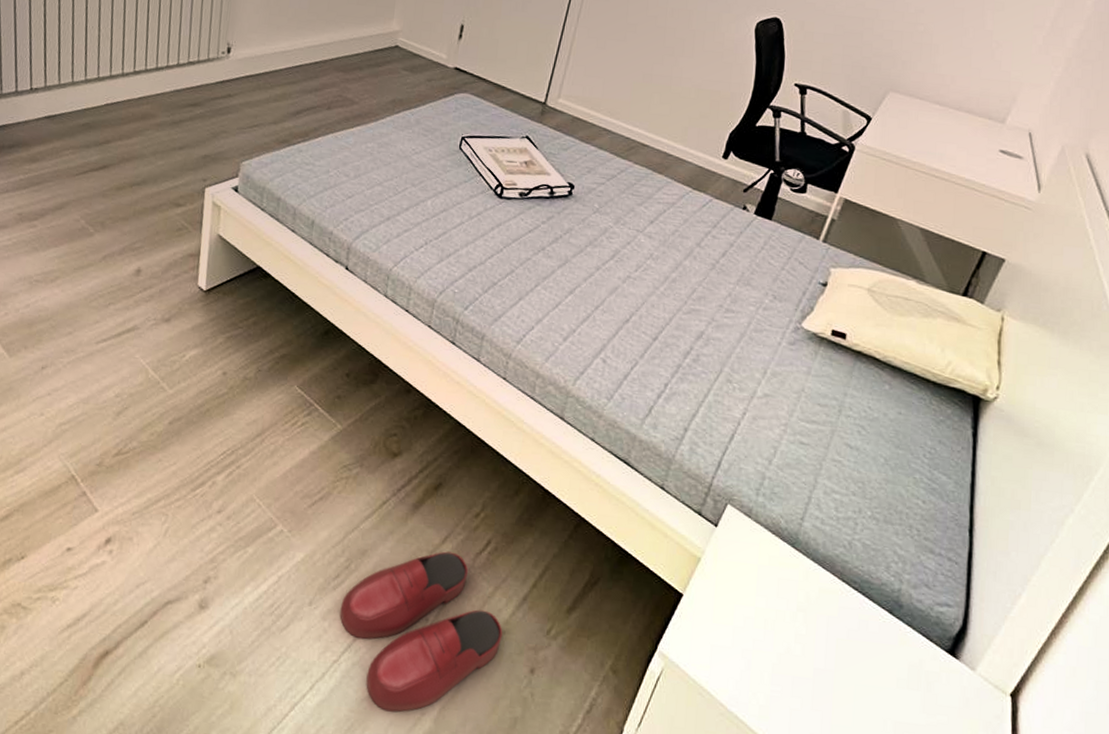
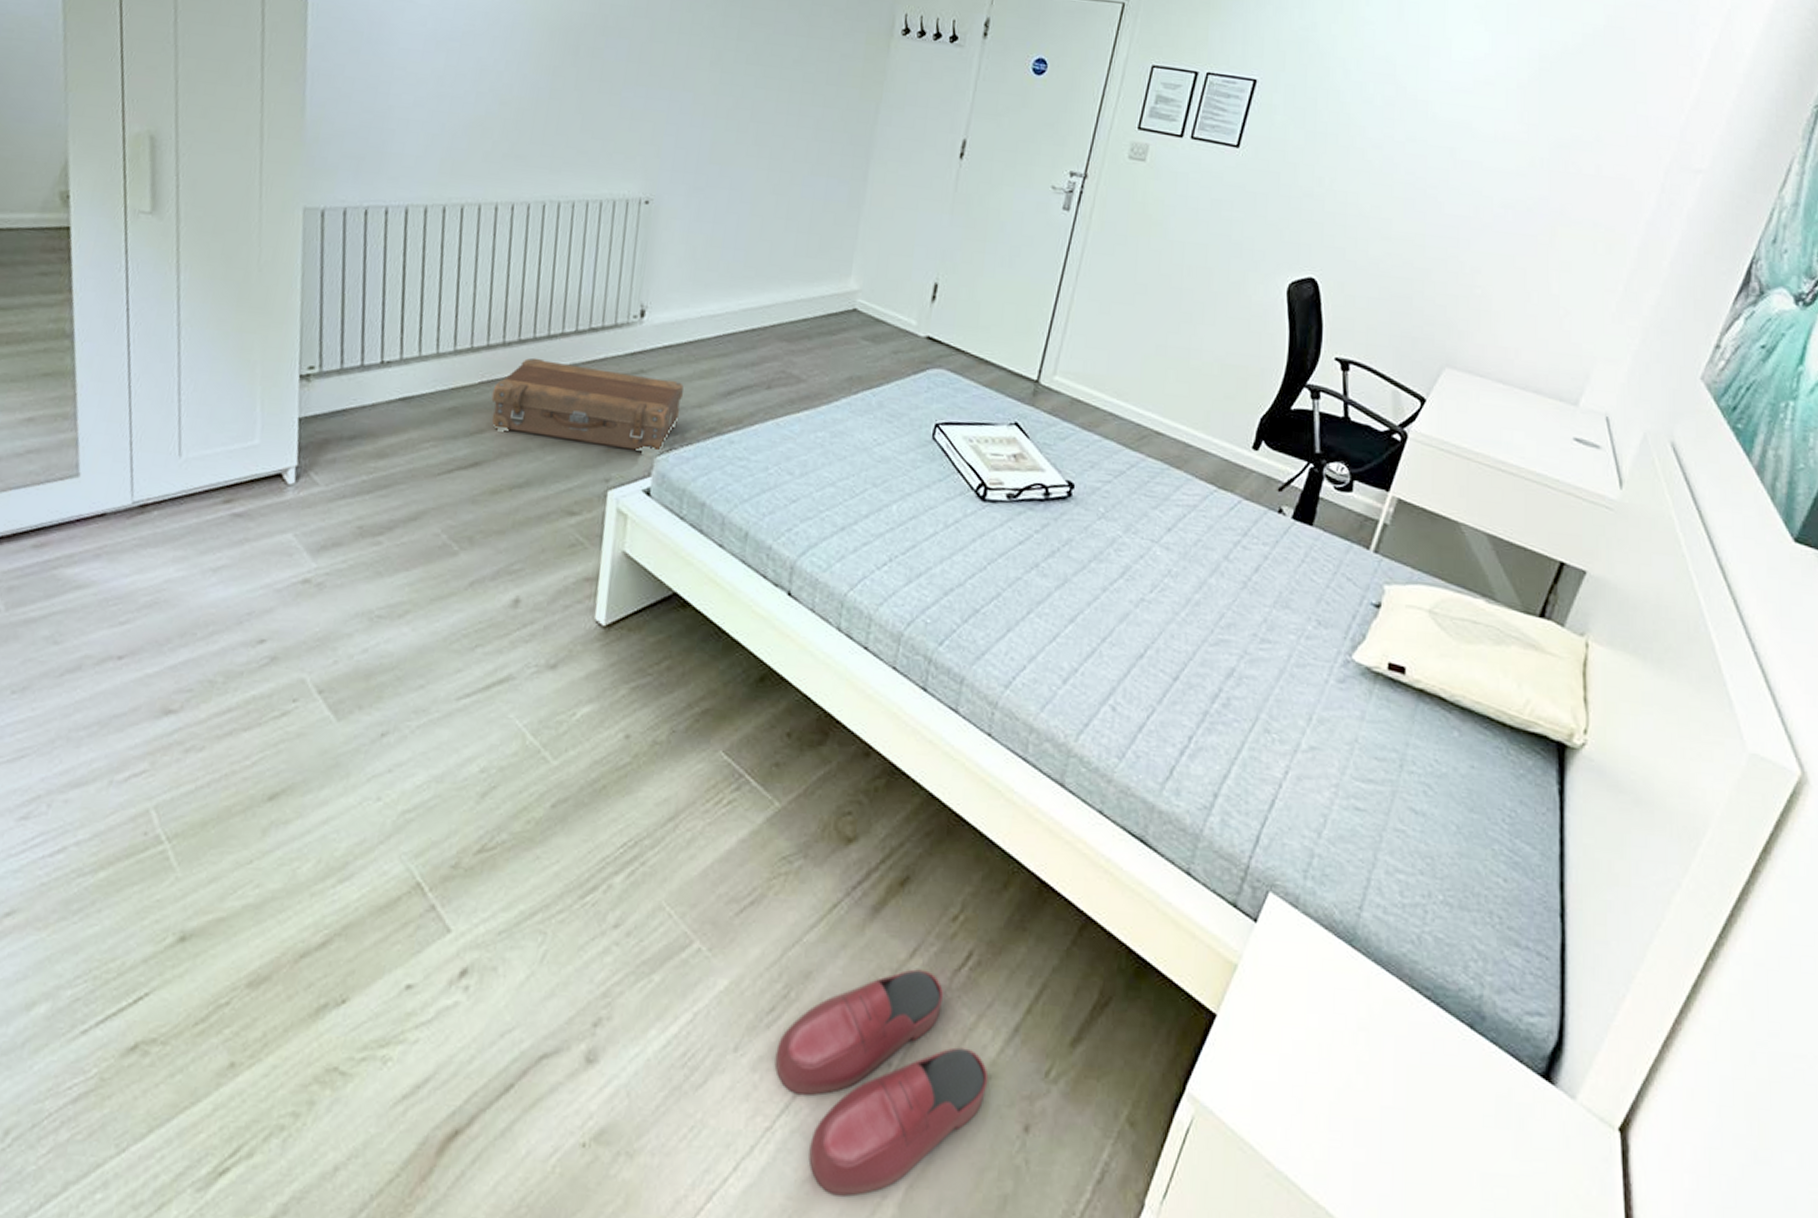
suitcase: none [114,85,262,159] -> present [491,357,684,453]

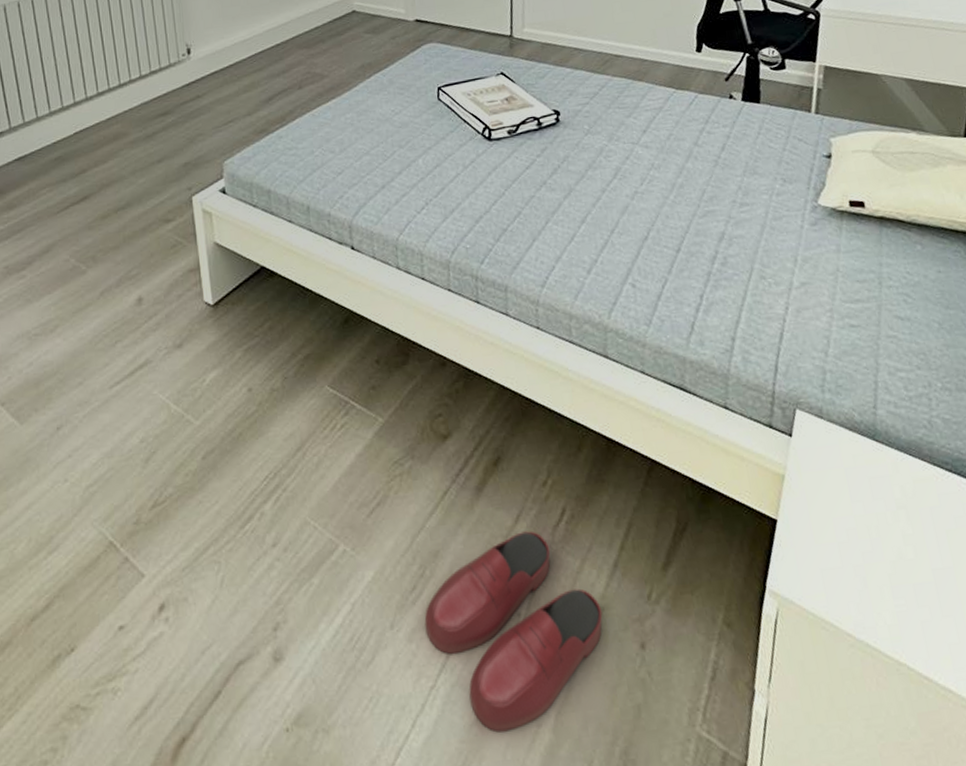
suitcase: present [491,357,684,453] -> none [86,98,235,167]

